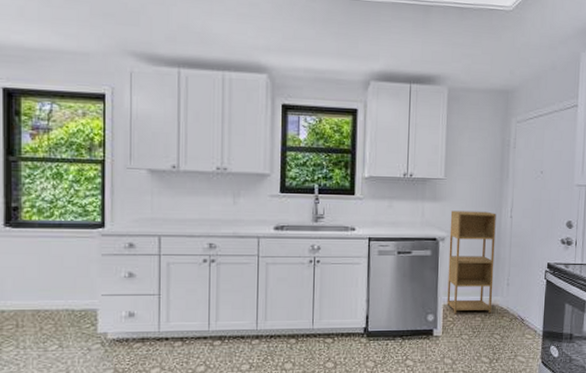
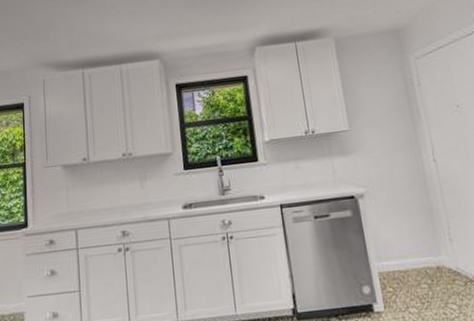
shelving unit: present [447,211,496,314] -> none [364,158,439,283]

